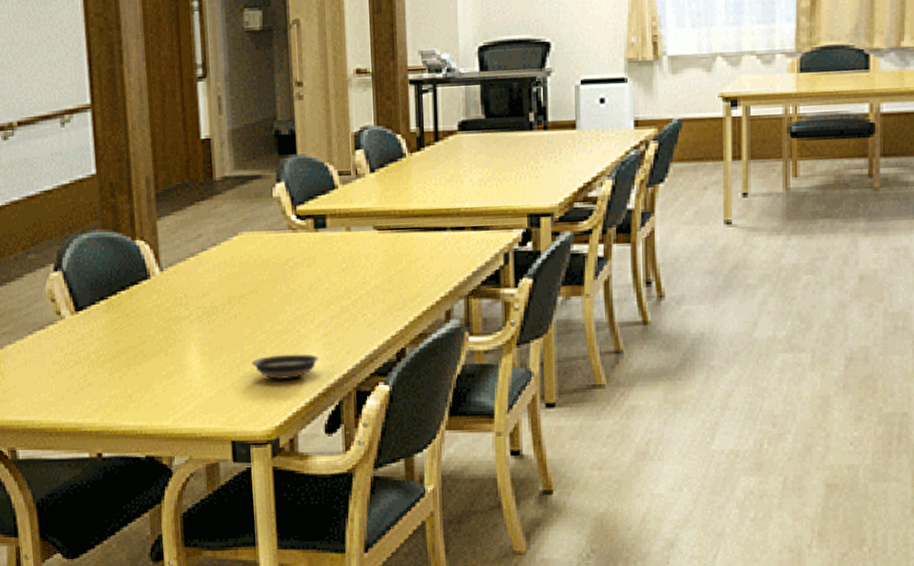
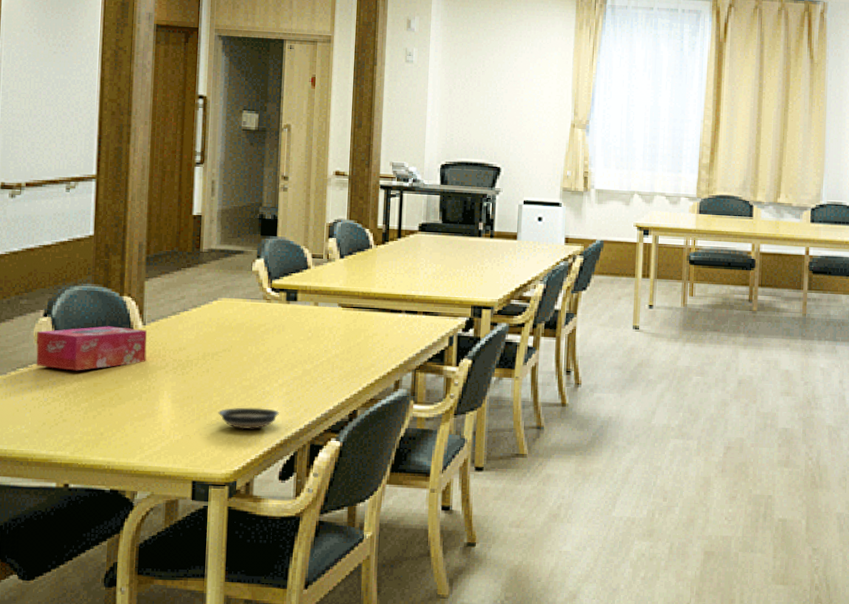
tissue box: none [49,275,168,329] -> present [36,326,147,371]

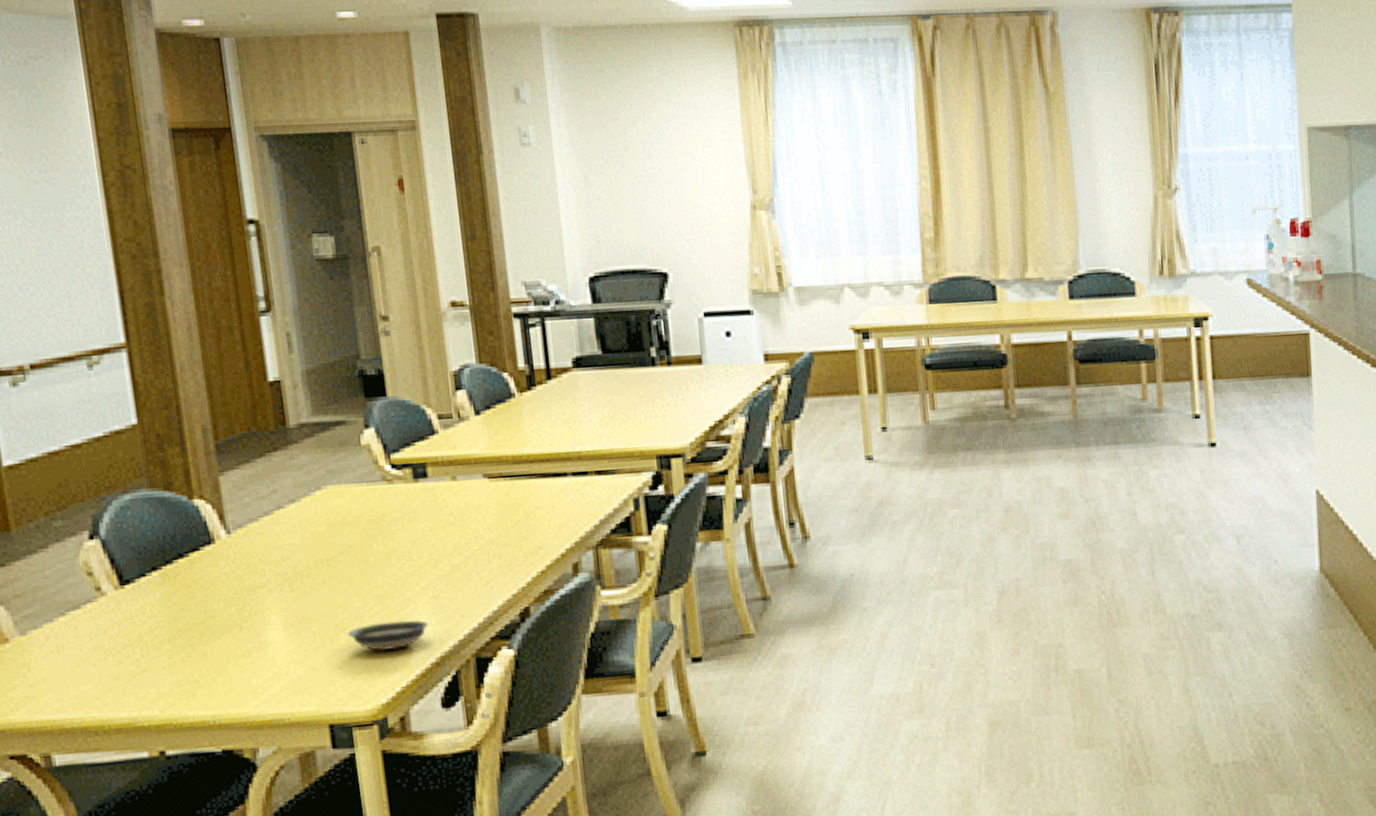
tissue box: present [36,326,147,371] -> none [84,539,240,606]

